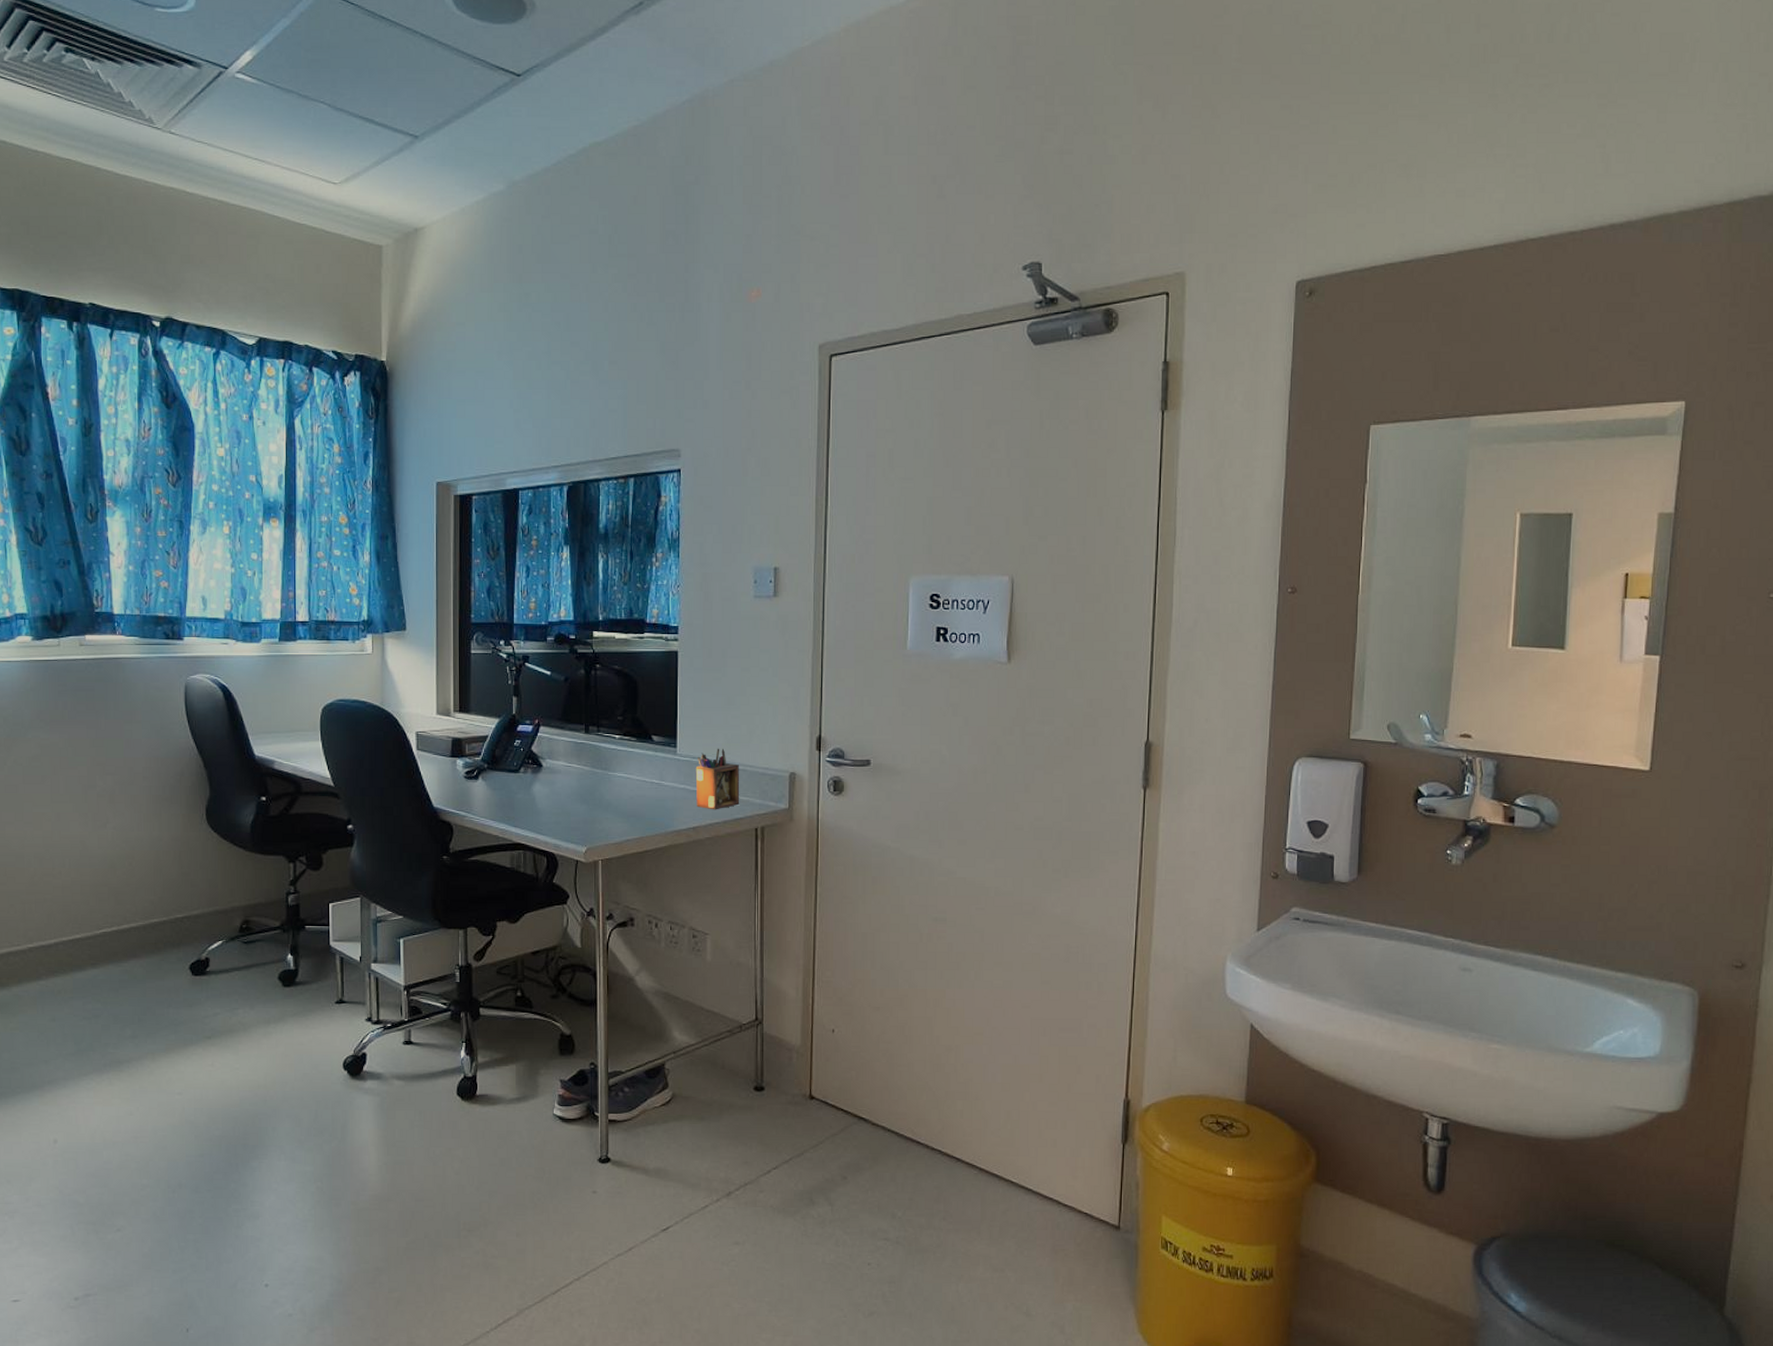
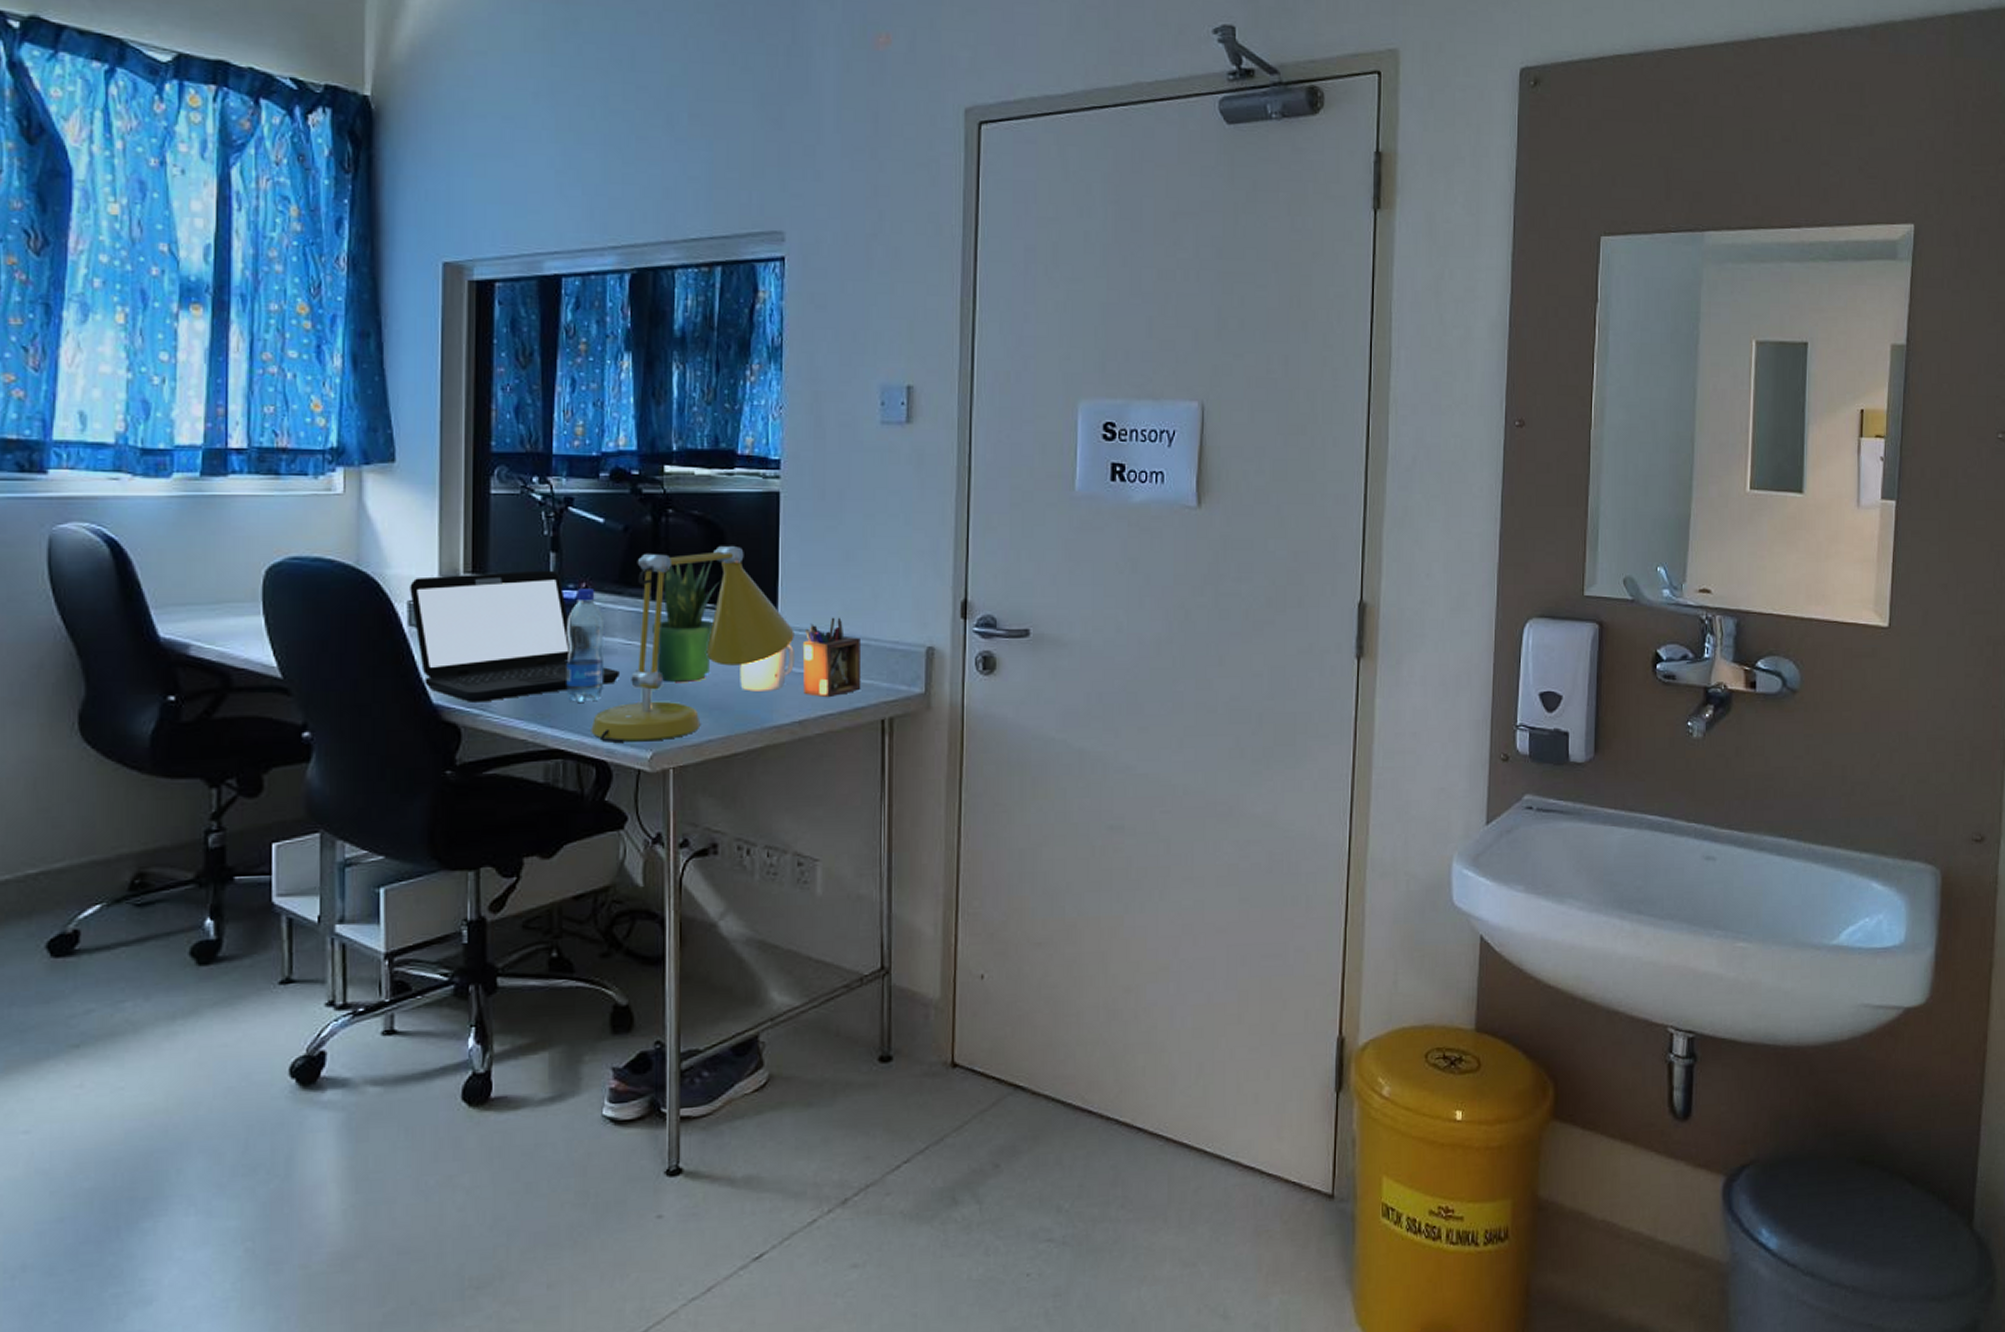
laptop: none [417,710,562,807] -> present [410,570,619,702]
bottle: none [525,724,552,810] -> present [566,589,605,704]
table lamp: none [543,692,689,839] -> present [591,545,794,743]
planter: none [585,704,634,795] -> present [651,560,720,682]
mug: none [649,768,691,804] -> present [740,643,796,692]

